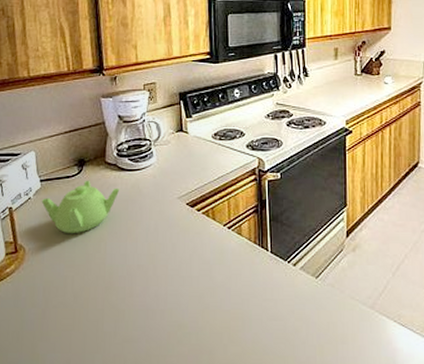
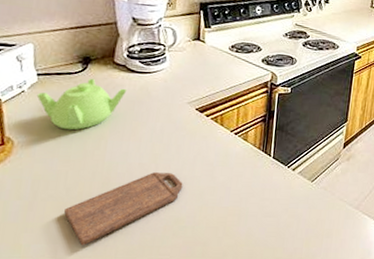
cutting board: none [74,273,182,355] -> present [64,171,183,246]

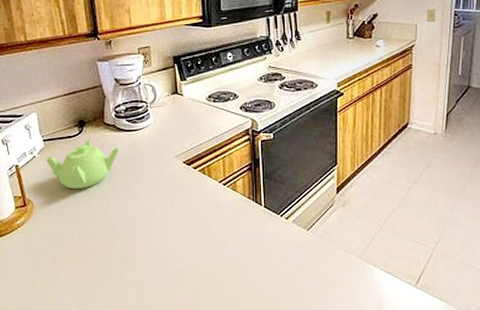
cutting board: present [64,171,183,246] -> none [82,225,181,297]

